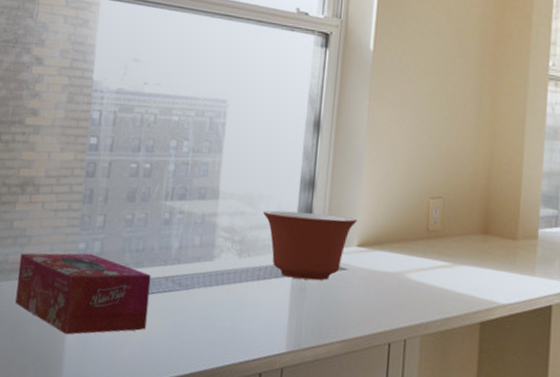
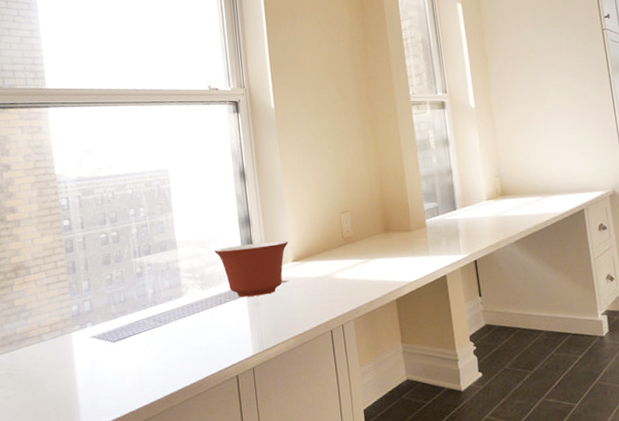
tissue box: present [15,253,152,335] -> none [25,312,140,381]

